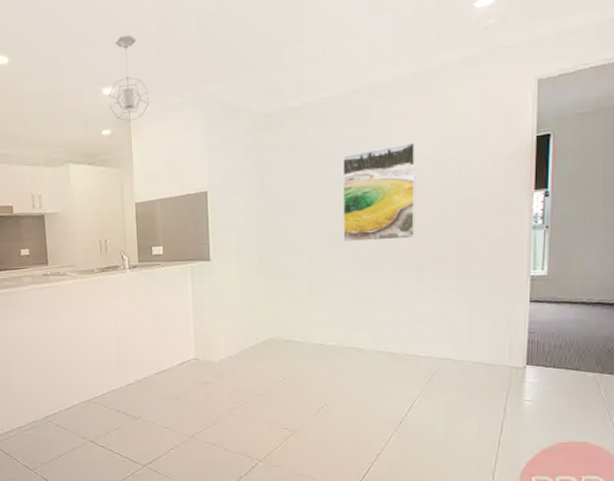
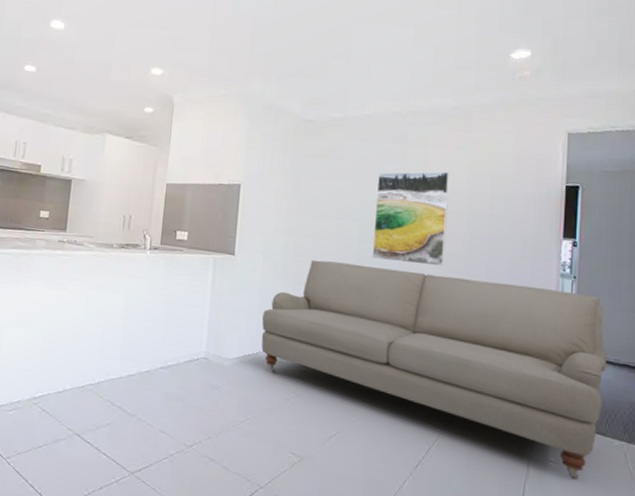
pendant light: present [108,34,149,122] -> none [155,23,196,104]
sofa: none [244,242,581,413] -> present [261,260,607,480]

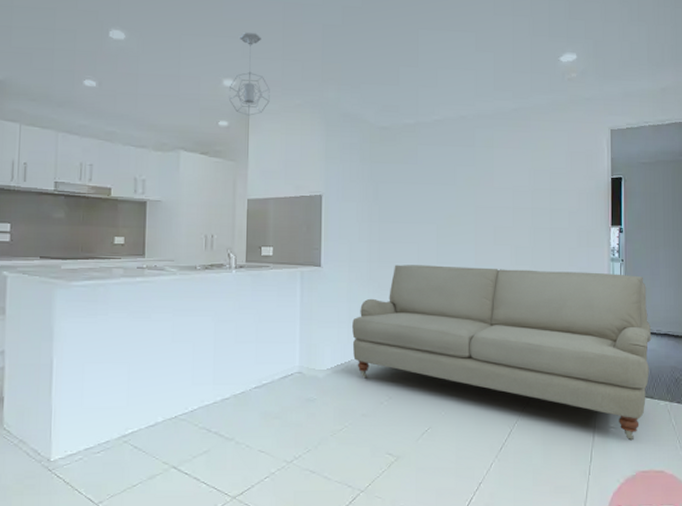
pendant light: none [155,23,196,104] -> present [228,32,270,116]
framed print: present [372,171,450,267] -> none [450,170,514,261]

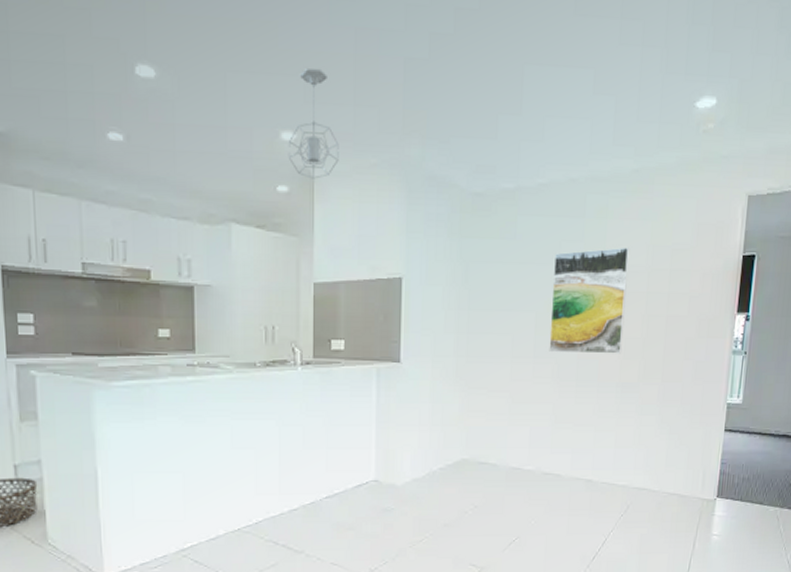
sofa: present [352,265,652,441] -> none [435,359,769,549]
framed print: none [450,170,514,261] -> present [549,247,629,354]

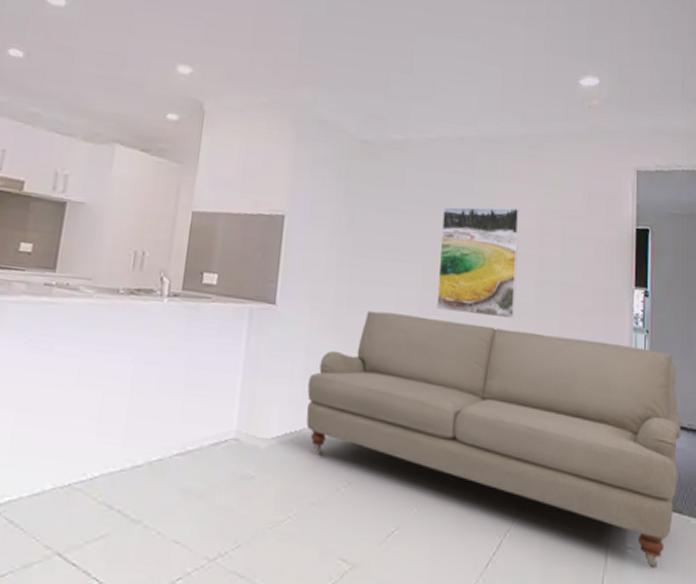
pendant light: present [288,67,339,179] -> none [181,12,233,112]
sofa: none [435,359,769,549] -> present [306,310,682,569]

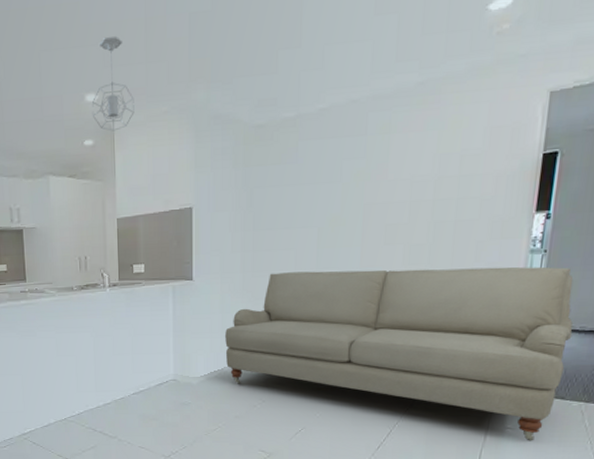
pendant light: none [181,12,233,112] -> present [91,35,135,132]
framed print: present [436,206,519,319] -> none [331,158,414,263]

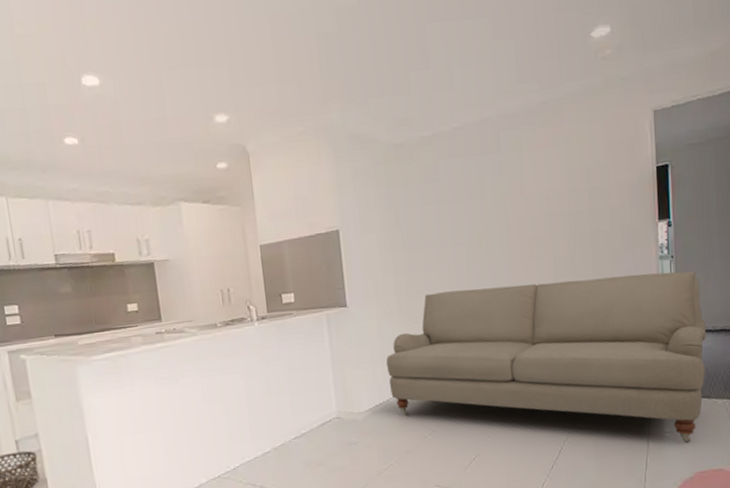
pendant light: present [91,35,135,132] -> none [222,54,269,153]

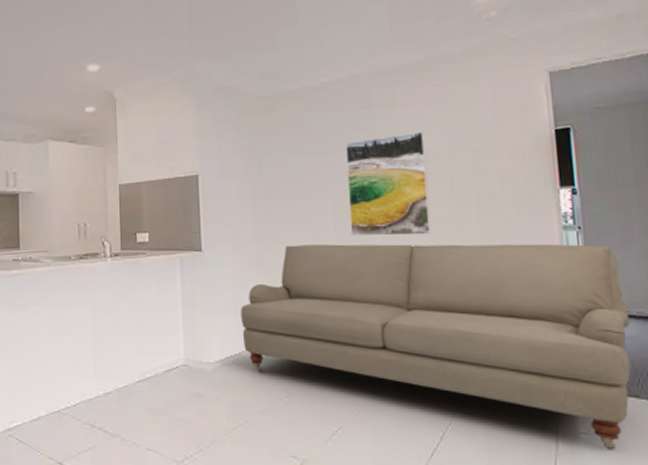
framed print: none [476,173,553,279] -> present [345,131,432,236]

